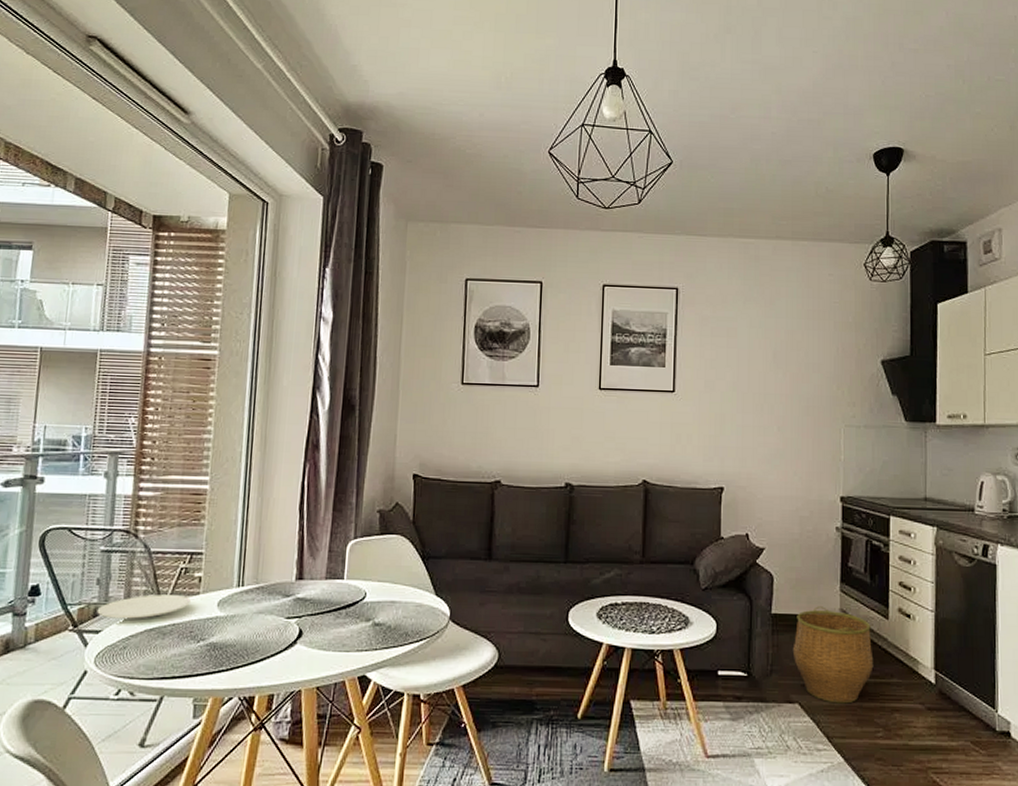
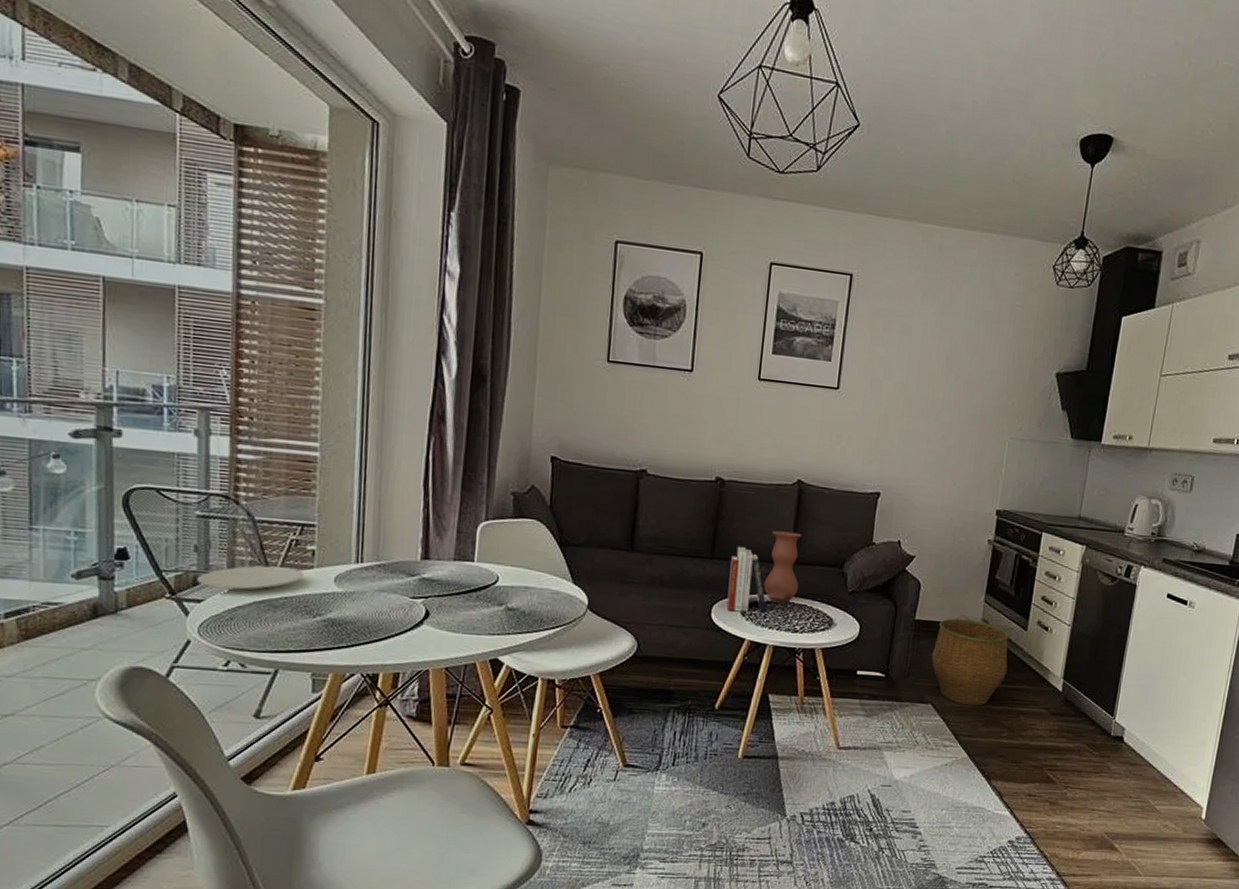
books: none [583,548,622,616] -> present [726,546,767,614]
vase: none [617,531,653,604] -> present [763,530,802,603]

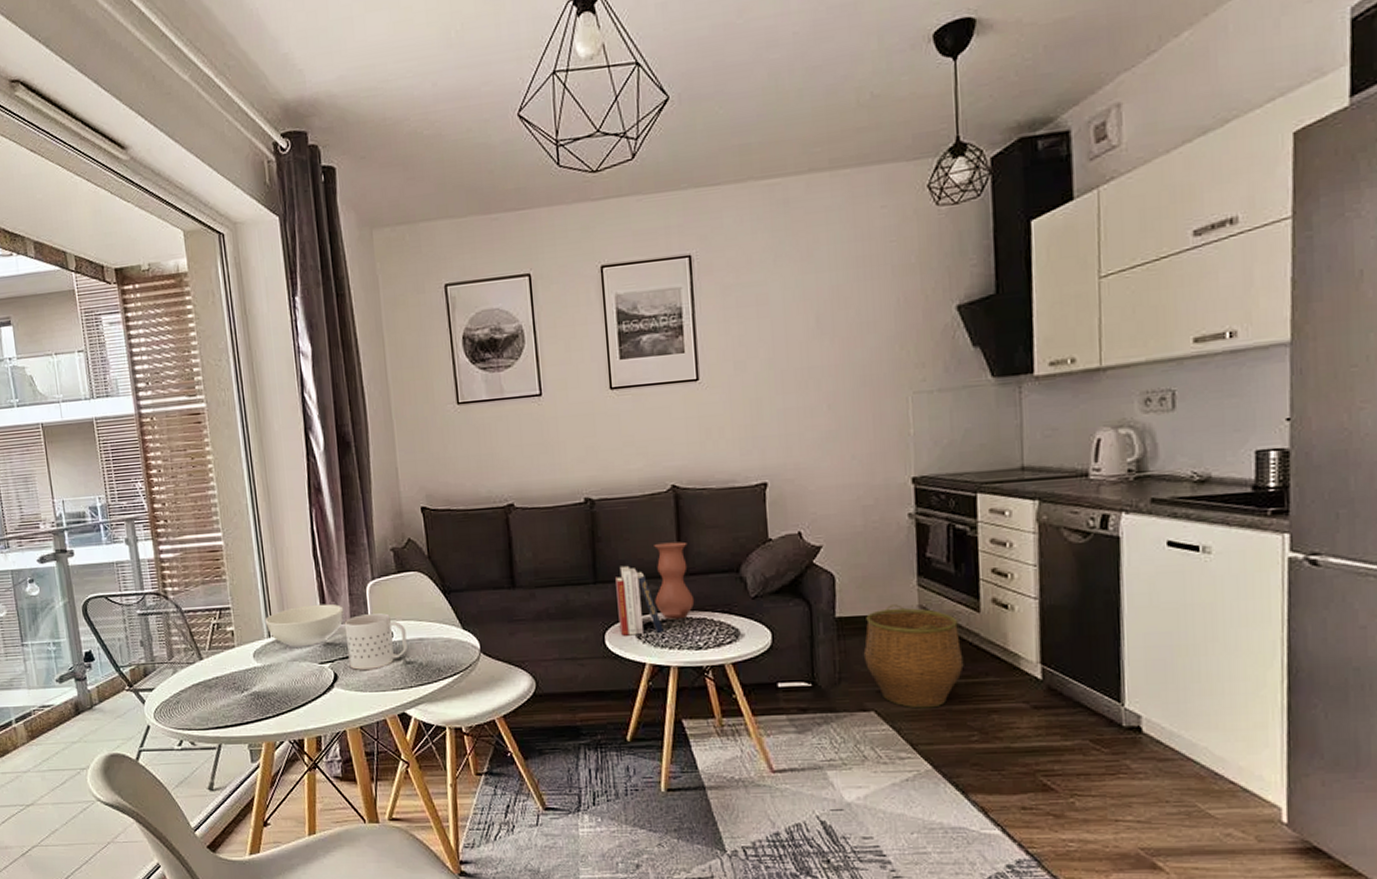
plate: present [197,565,304,591] -> none [146,650,228,677]
bowl: none [355,535,449,580] -> present [265,603,344,649]
mug: none [444,554,513,611] -> present [344,613,407,670]

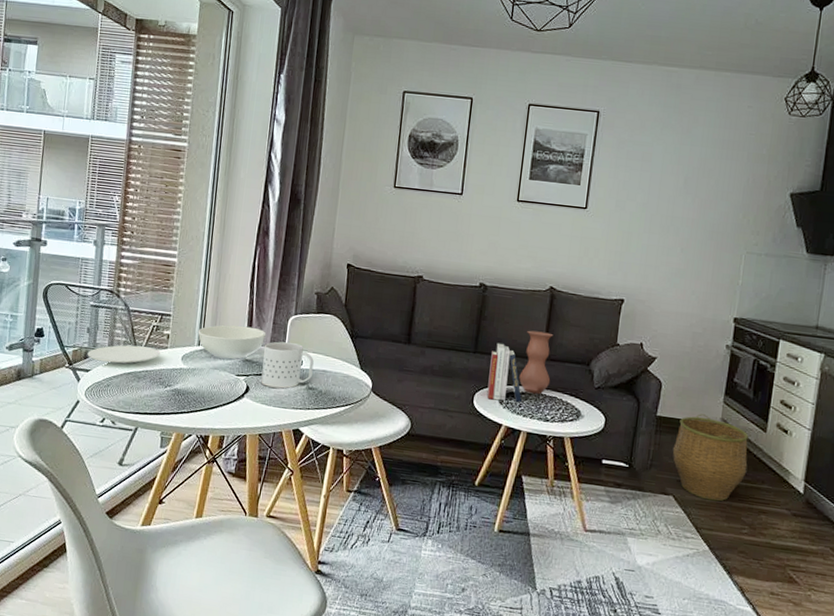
plate: none [146,650,228,677] -> present [87,345,160,364]

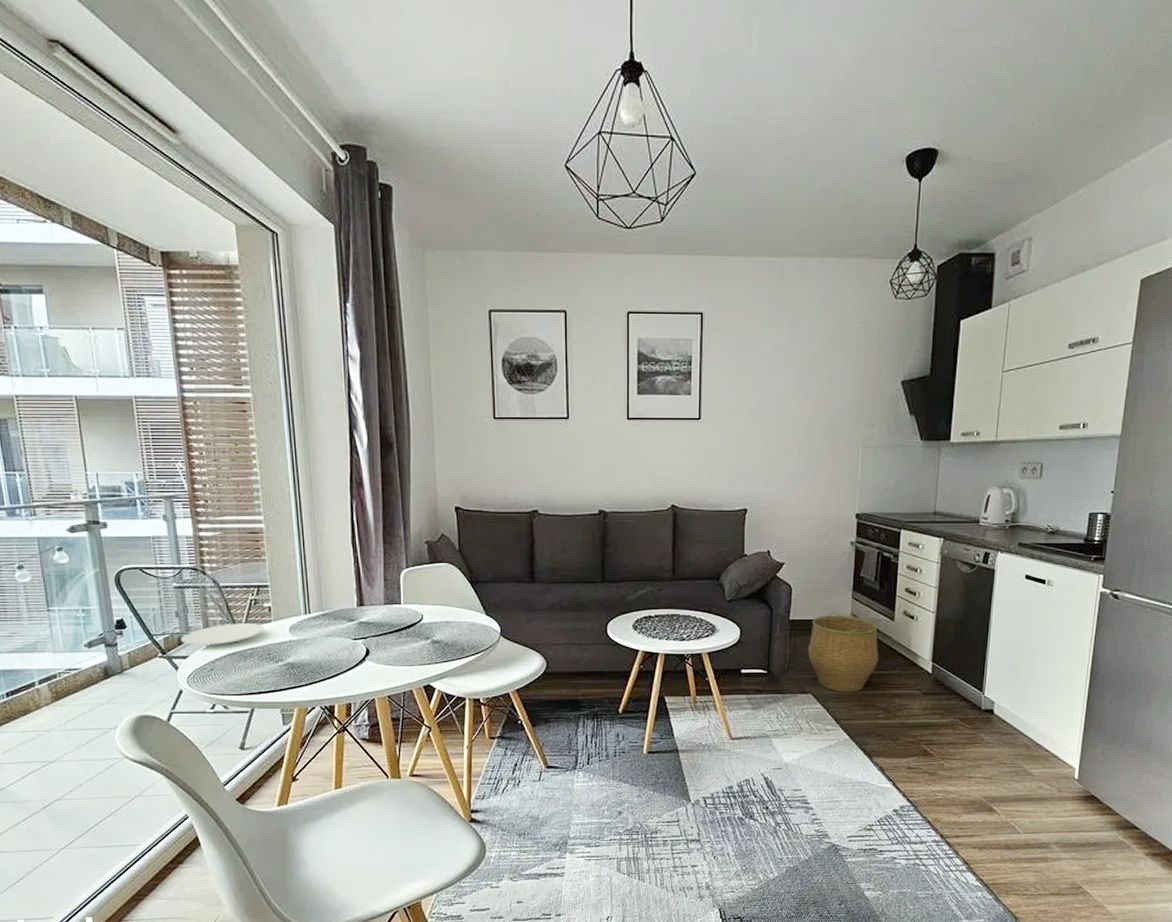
bowl: present [198,325,267,360] -> none [302,587,379,625]
mug: present [261,341,314,389] -> none [378,598,435,646]
books: present [487,342,522,403] -> none [620,569,656,627]
vase: present [519,330,554,395] -> none [651,552,682,615]

